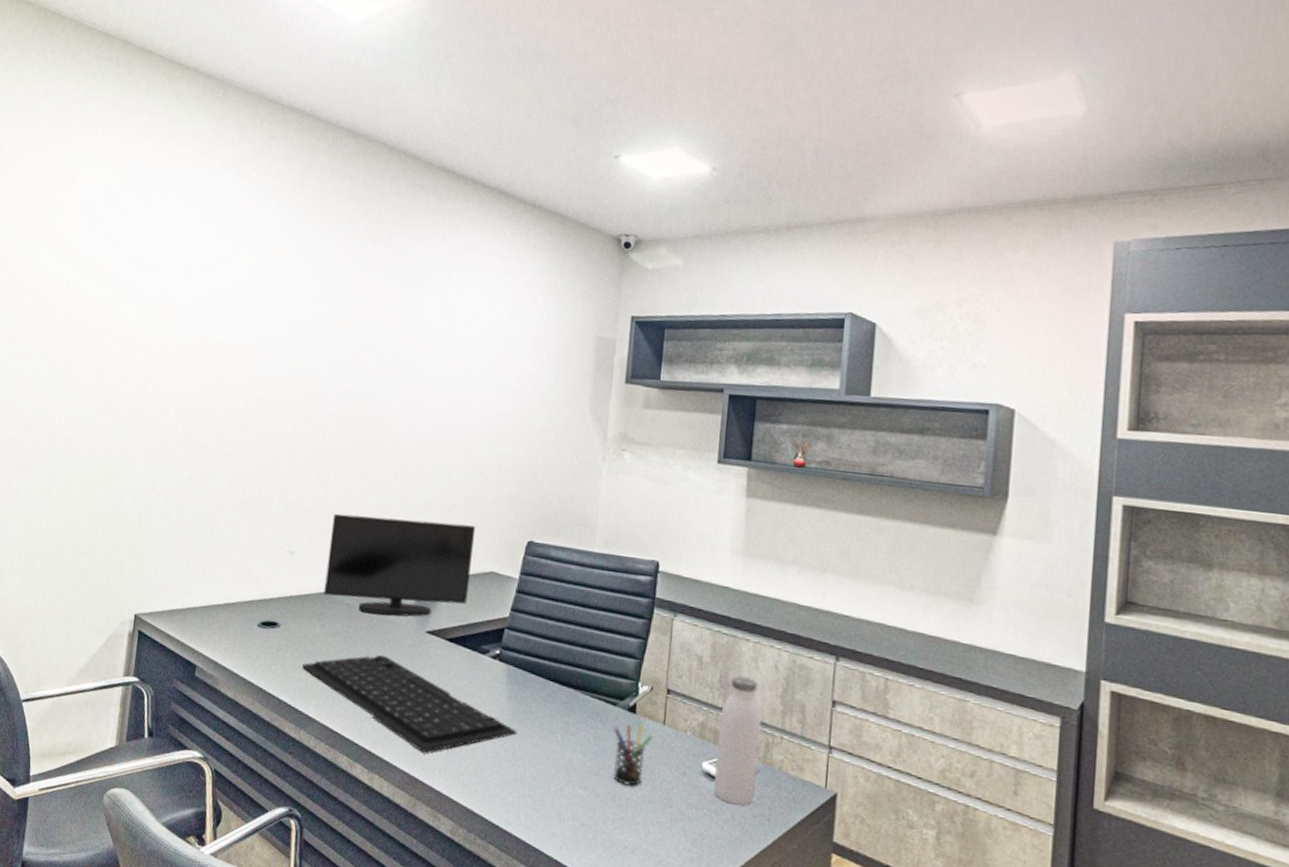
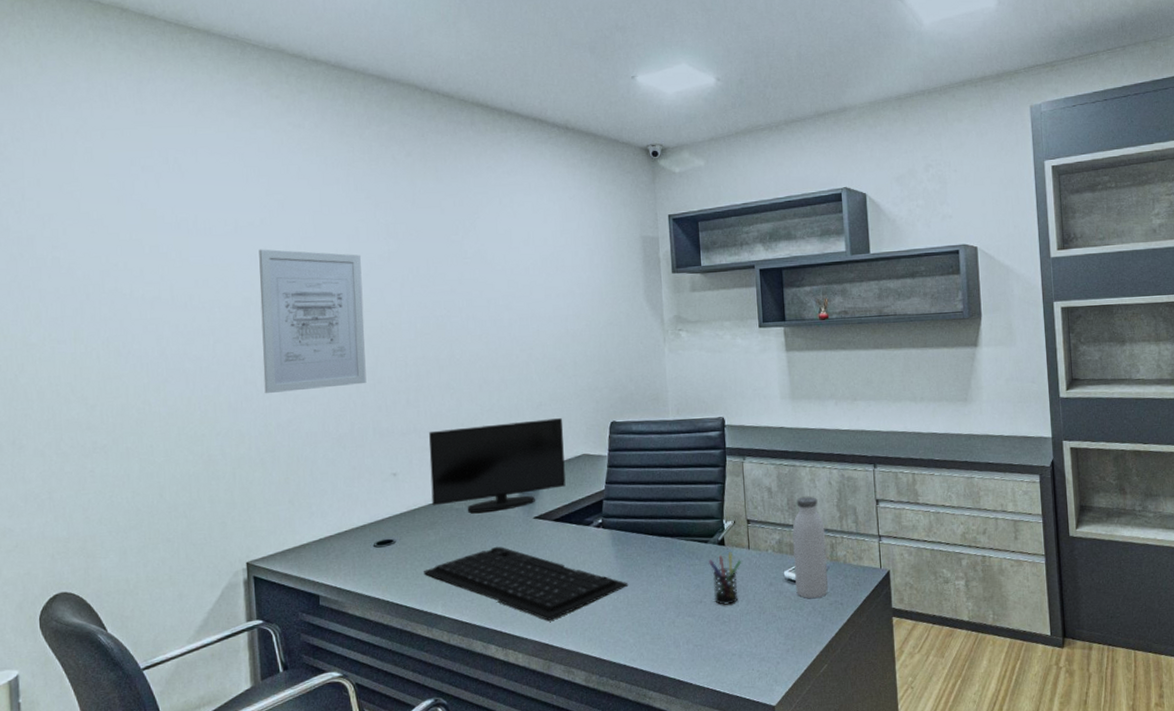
wall art: none [183,293,299,450] -> present [259,249,367,394]

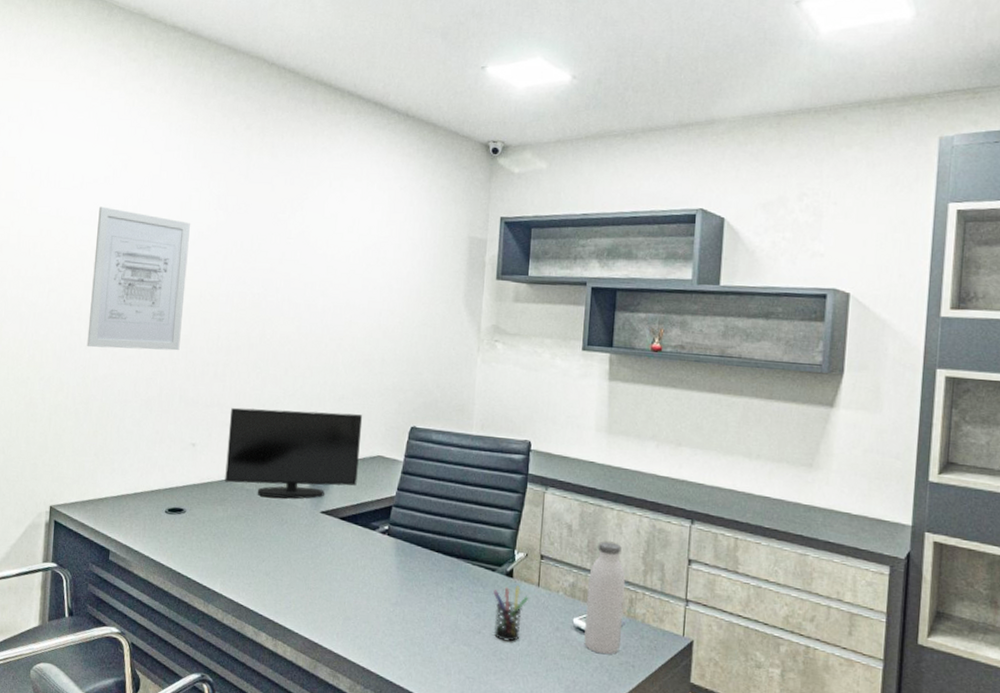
keyboard: present [424,546,629,621] -> none [208,534,407,620]

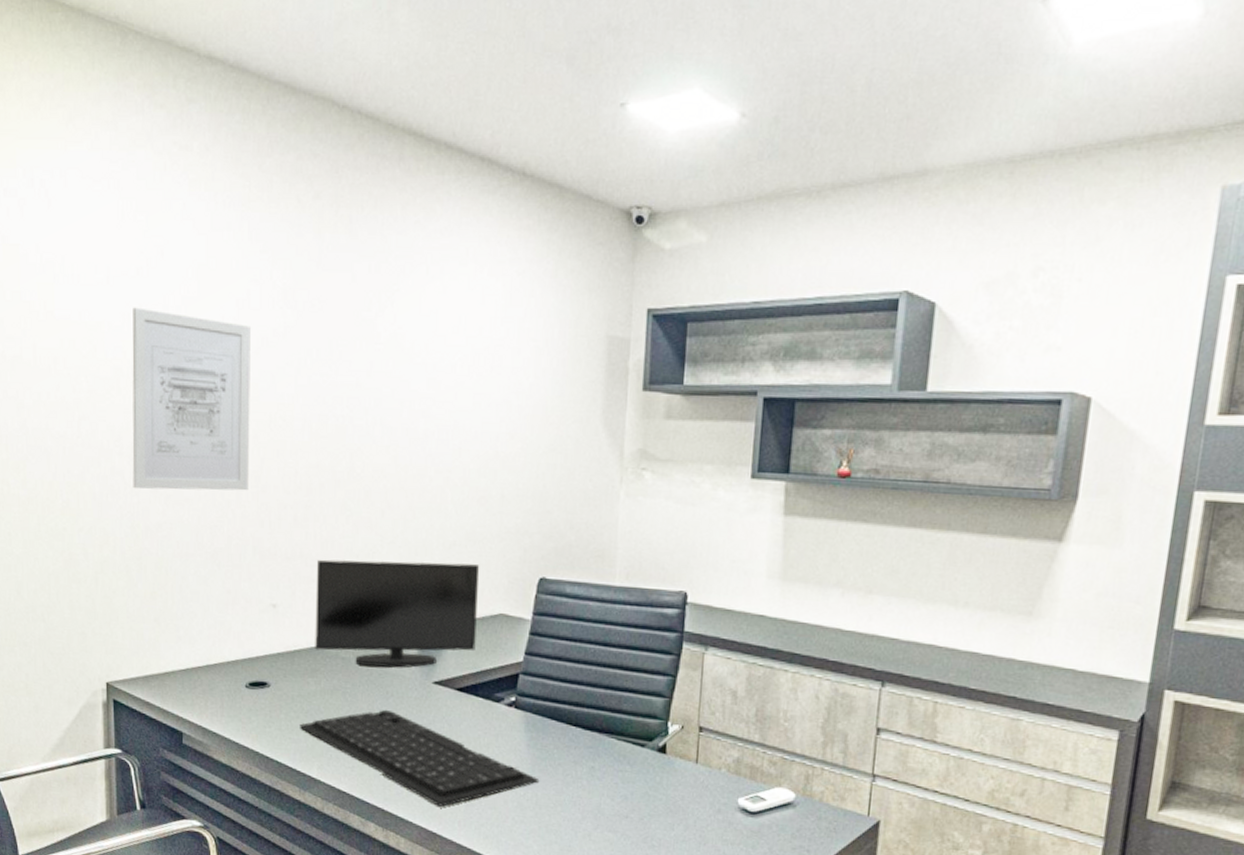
keyboard: none [208,534,407,620] -> present [300,709,540,807]
pen holder: present [493,586,529,642] -> none [643,763,686,827]
water bottle: present [584,541,626,655] -> none [750,709,801,839]

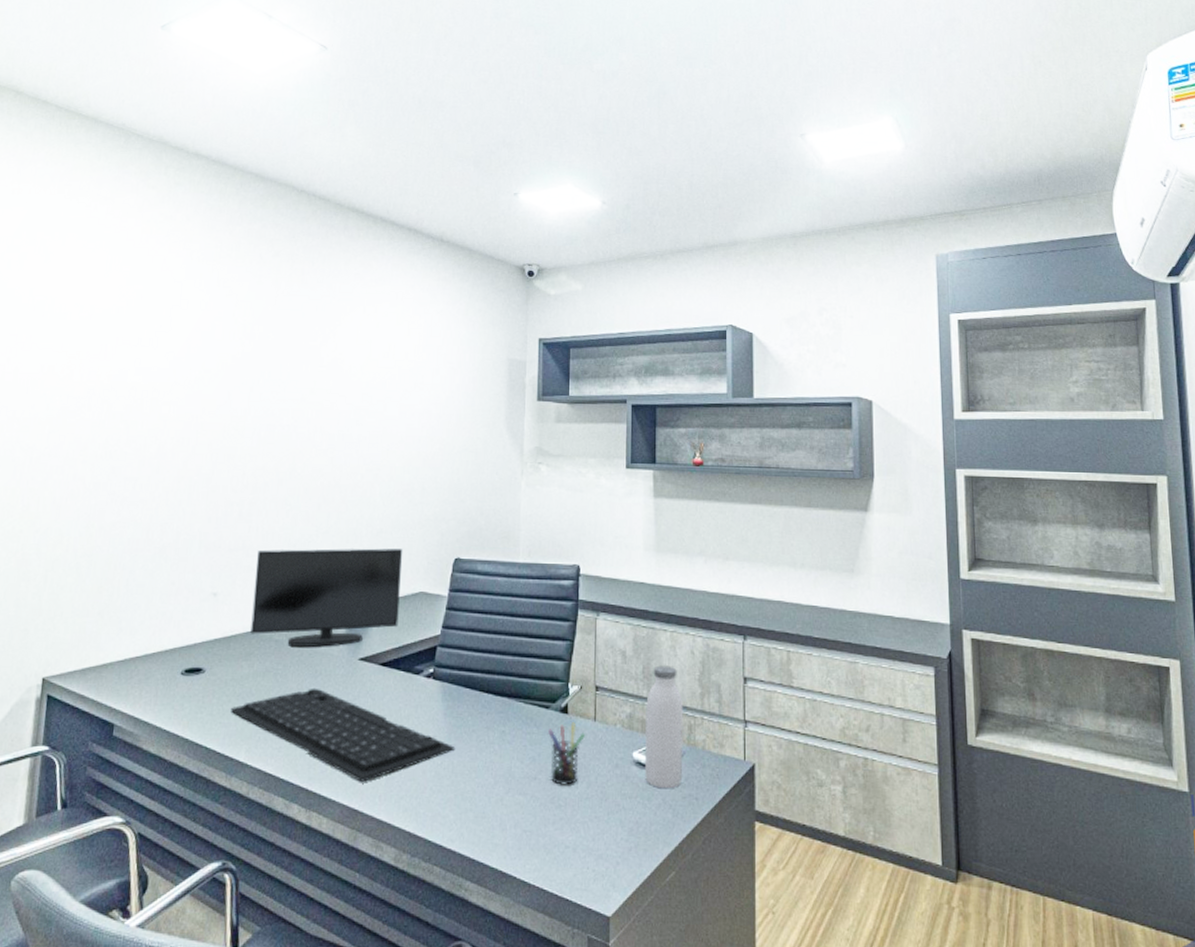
wall art: present [132,307,250,491] -> none [92,339,213,493]
pen holder: none [643,763,686,827] -> present [548,722,586,785]
water bottle: none [750,709,801,839] -> present [645,665,684,789]

